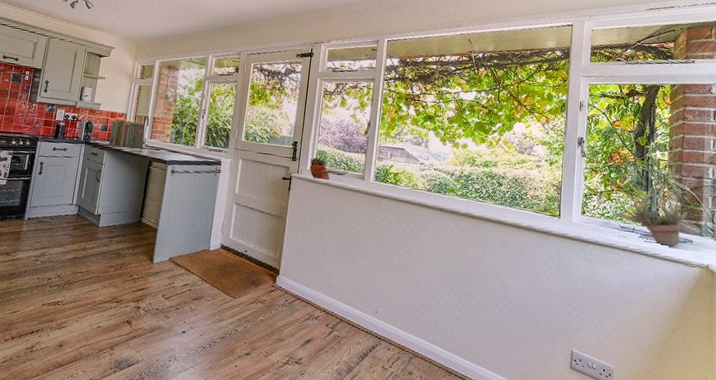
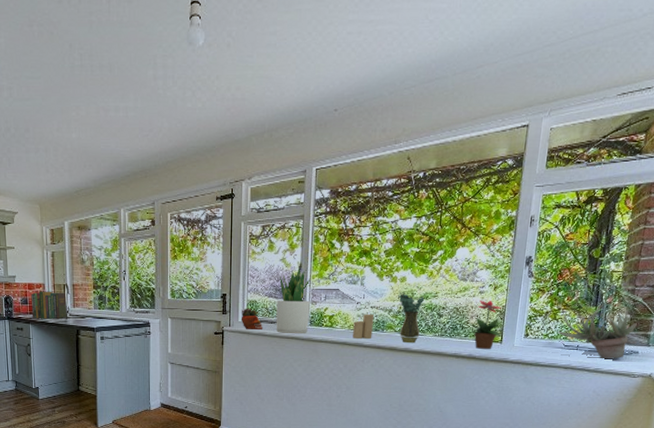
planter: none [342,125,379,189] -> present [276,267,312,334]
candle: none [416,173,437,201] -> present [353,311,374,340]
vase: none [460,156,485,209] -> present [398,291,425,344]
potted flower: none [524,173,560,224] -> present [465,299,502,350]

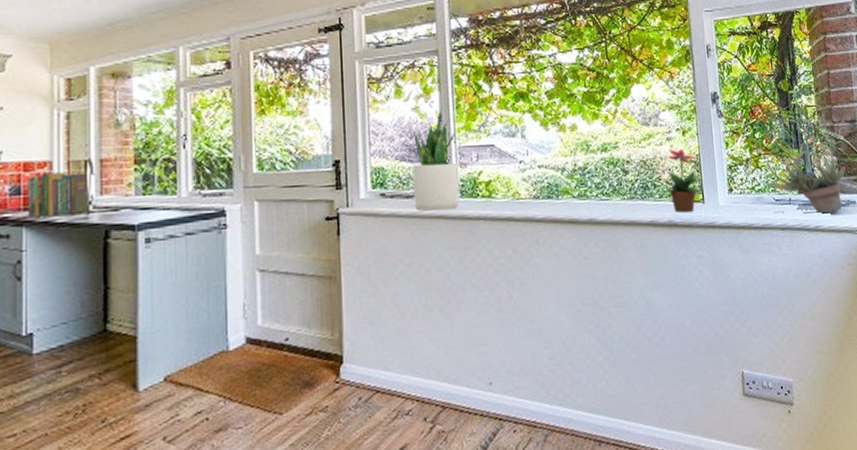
succulent planter: present [241,308,263,331] -> none [362,178,396,211]
candle: present [353,311,374,340] -> none [518,172,545,212]
vase: present [398,291,425,344] -> none [570,142,605,213]

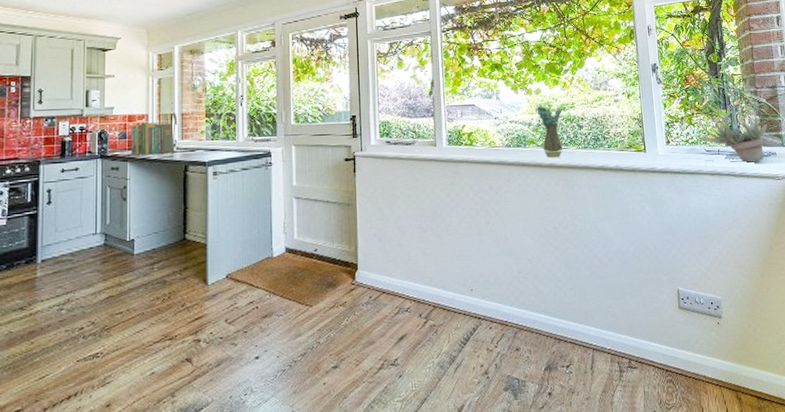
planter: present [412,118,459,212] -> none [410,84,447,156]
vase: none [570,142,605,213] -> present [535,103,563,159]
potted flower: present [658,148,702,214] -> none [607,108,644,161]

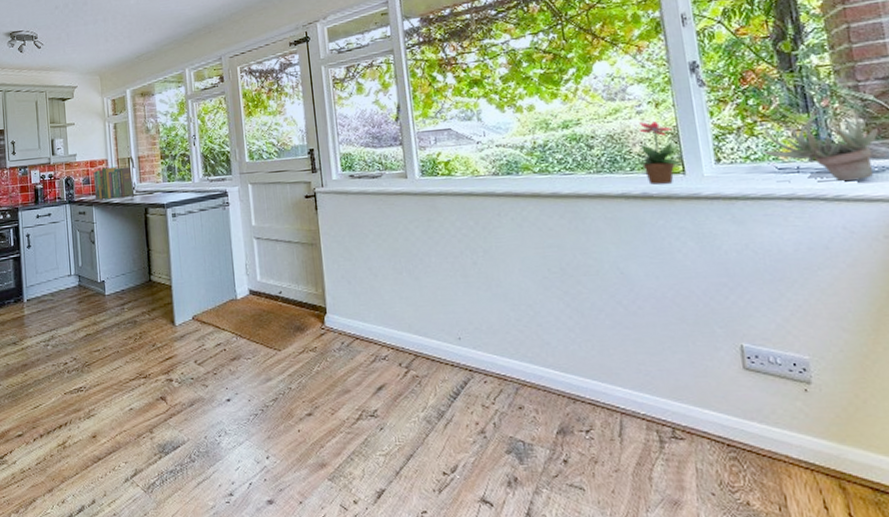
vase: present [535,103,563,159] -> none [528,122,568,187]
potted flower: none [607,108,644,161] -> present [629,121,682,186]

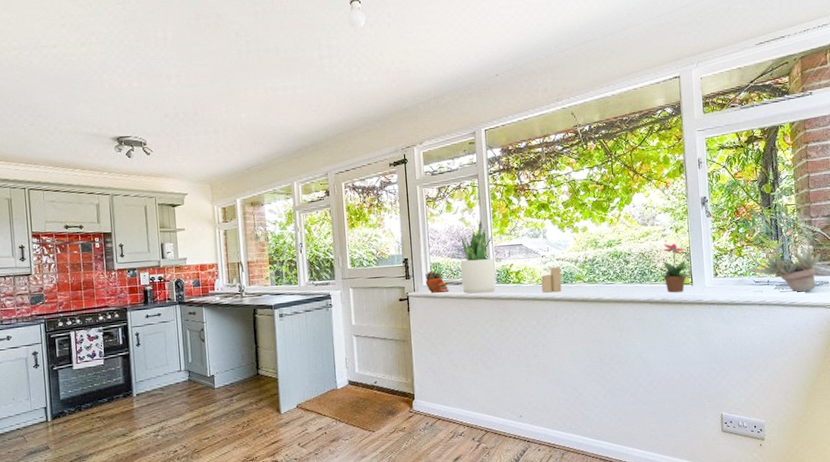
books: present [93,166,134,200] -> none [203,270,243,302]
succulent planter: none [333,162,364,190] -> present [424,270,449,294]
planter: none [375,109,420,190] -> present [460,226,496,295]
candle: none [477,151,505,188] -> present [541,264,562,294]

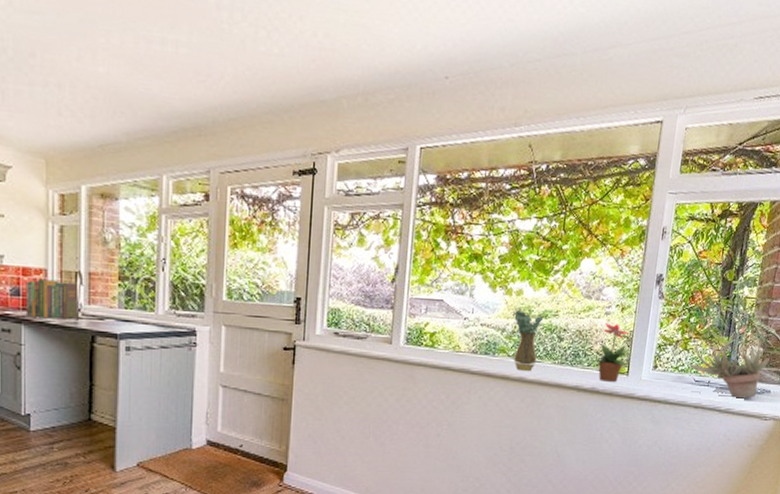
books: none [203,270,243,302] -> present [25,279,79,320]
succulent planter: present [424,270,449,294] -> none [318,317,347,348]
planter: present [460,226,496,295] -> none [363,269,410,355]
candle: present [541,264,562,294] -> none [458,329,484,365]
vase: none [582,241,609,294] -> present [513,306,544,372]

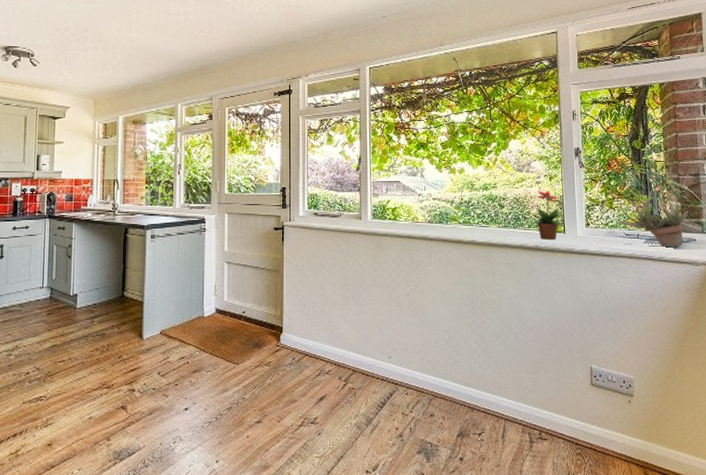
books: present [25,279,79,320] -> none [76,187,116,217]
vase: present [513,306,544,372] -> none [458,182,485,236]

